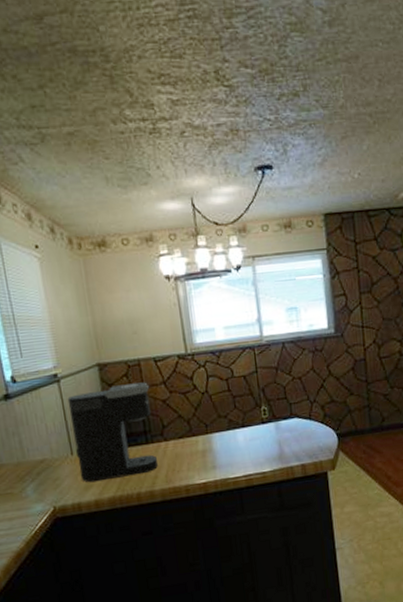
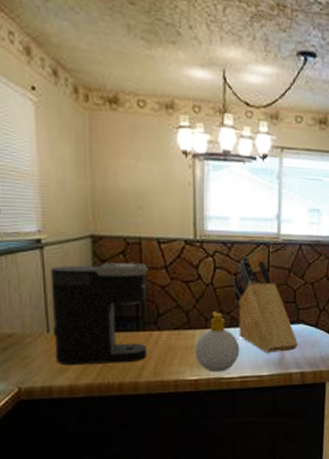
soap bottle: none [199,417,241,474] -> present [195,311,240,372]
knife block: none [225,362,296,451] -> present [233,256,299,354]

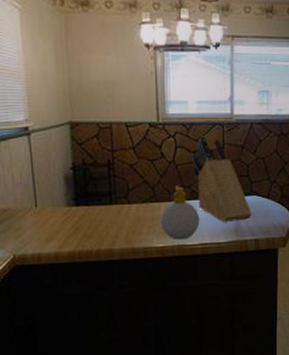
coffee maker: present [50,262,149,366] -> none [36,145,120,236]

